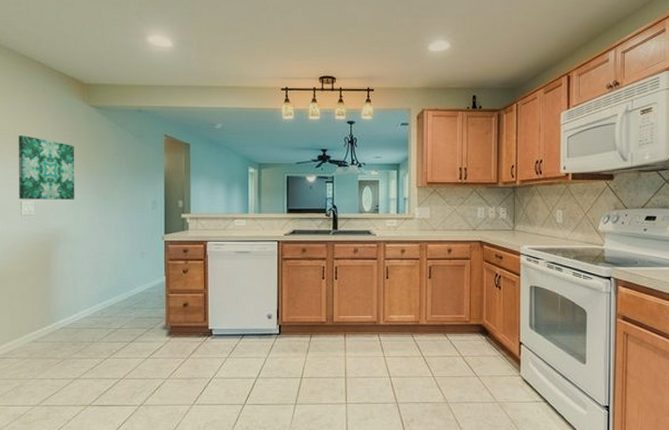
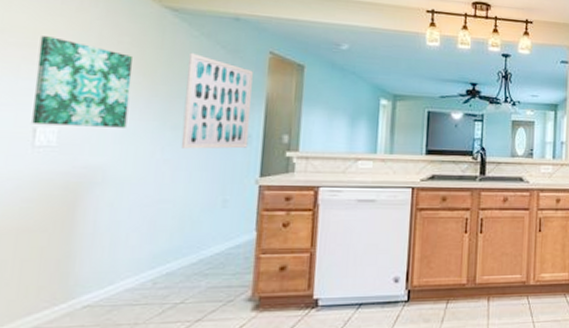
wall art: none [109,140,155,214] -> present [180,52,253,149]

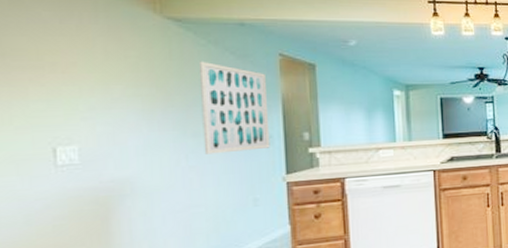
wall art: present [32,36,133,128] -> none [44,57,147,145]

